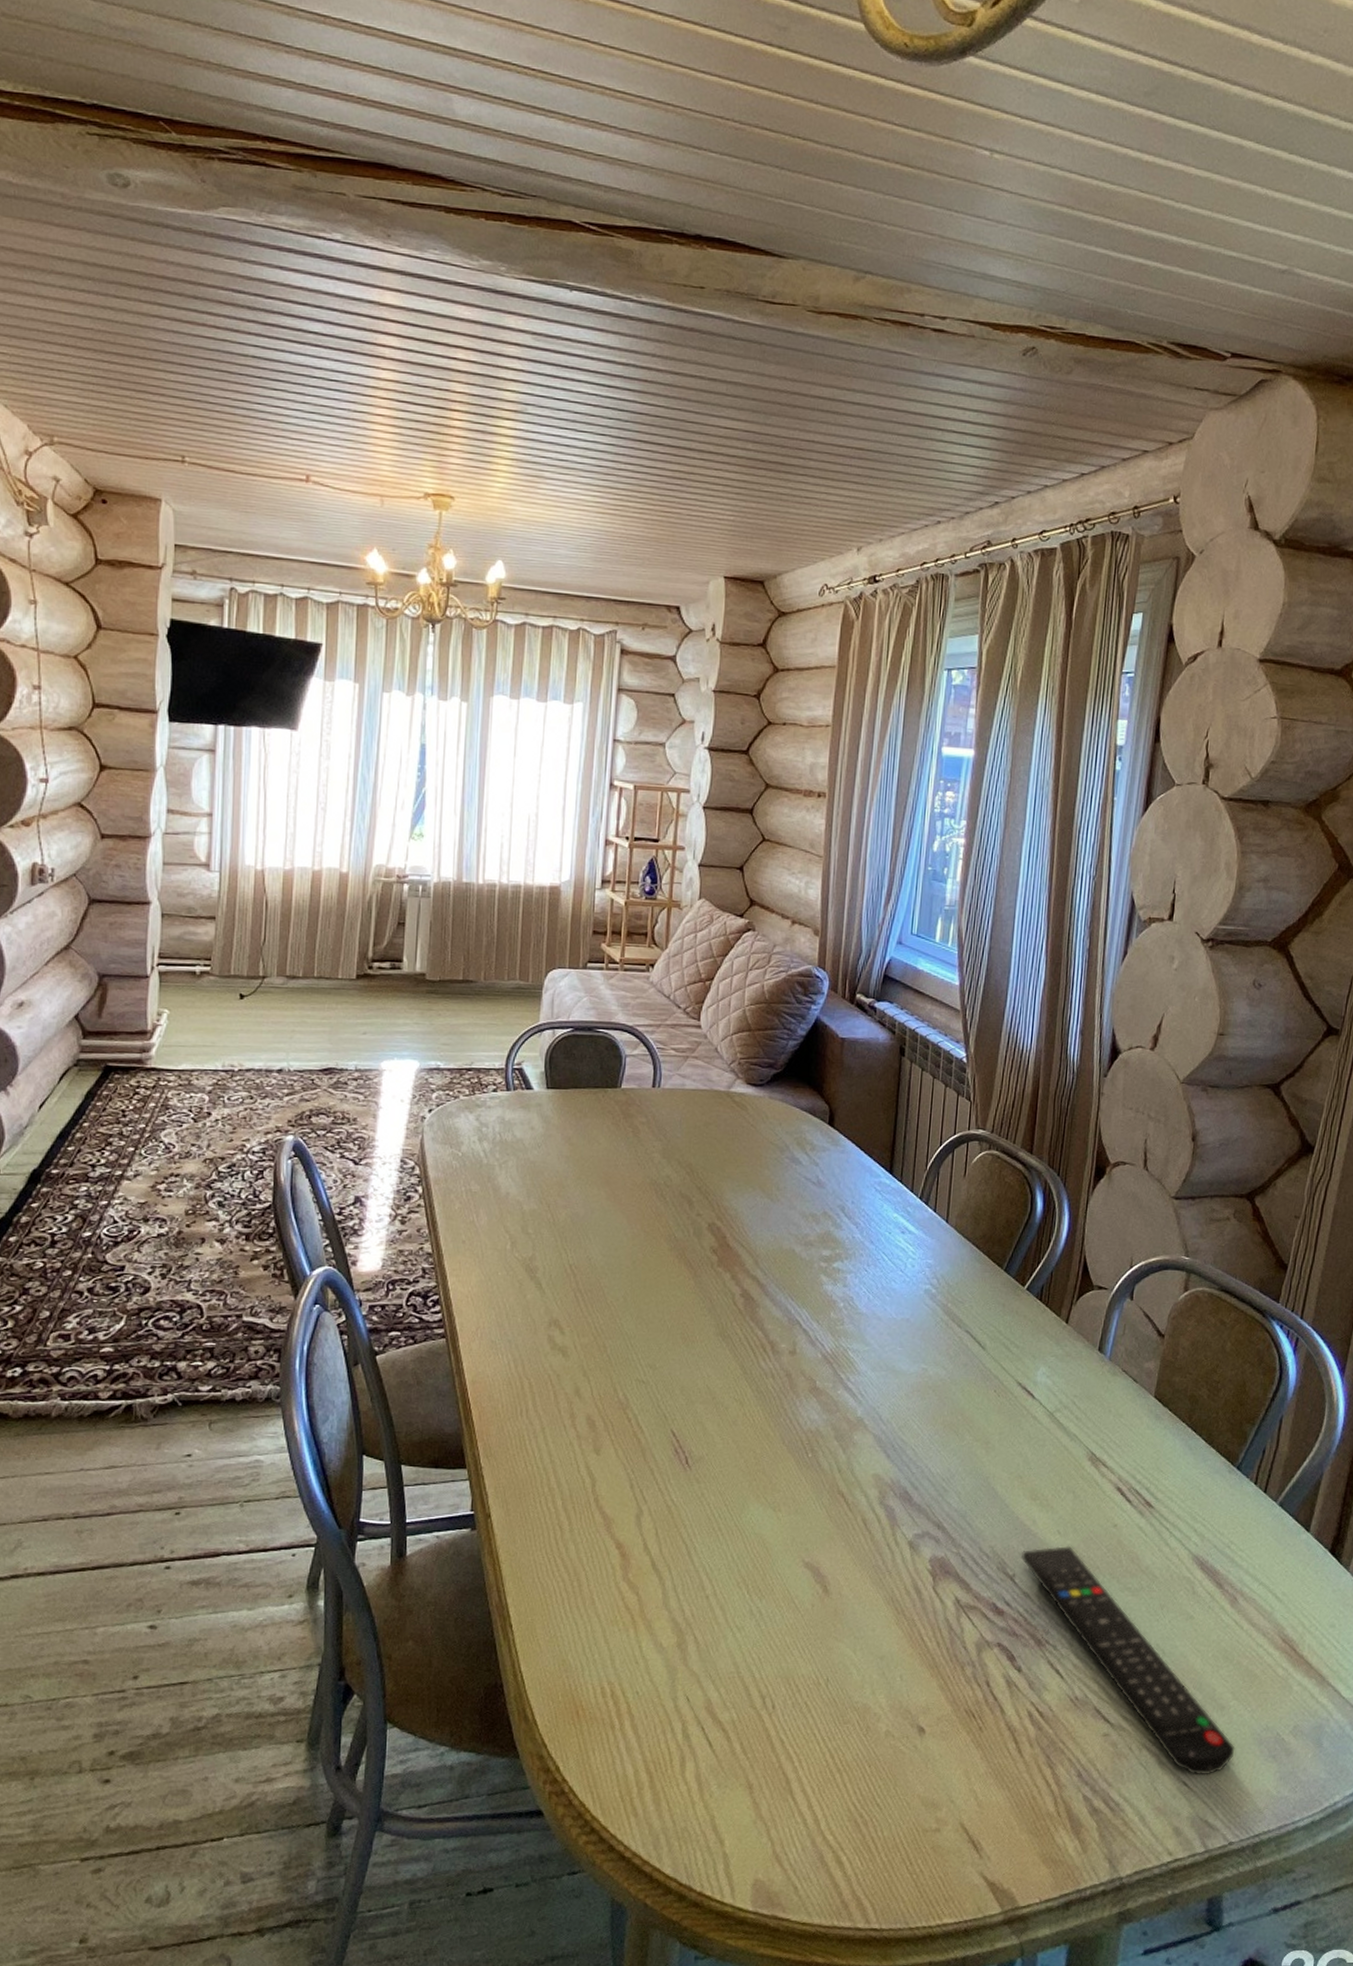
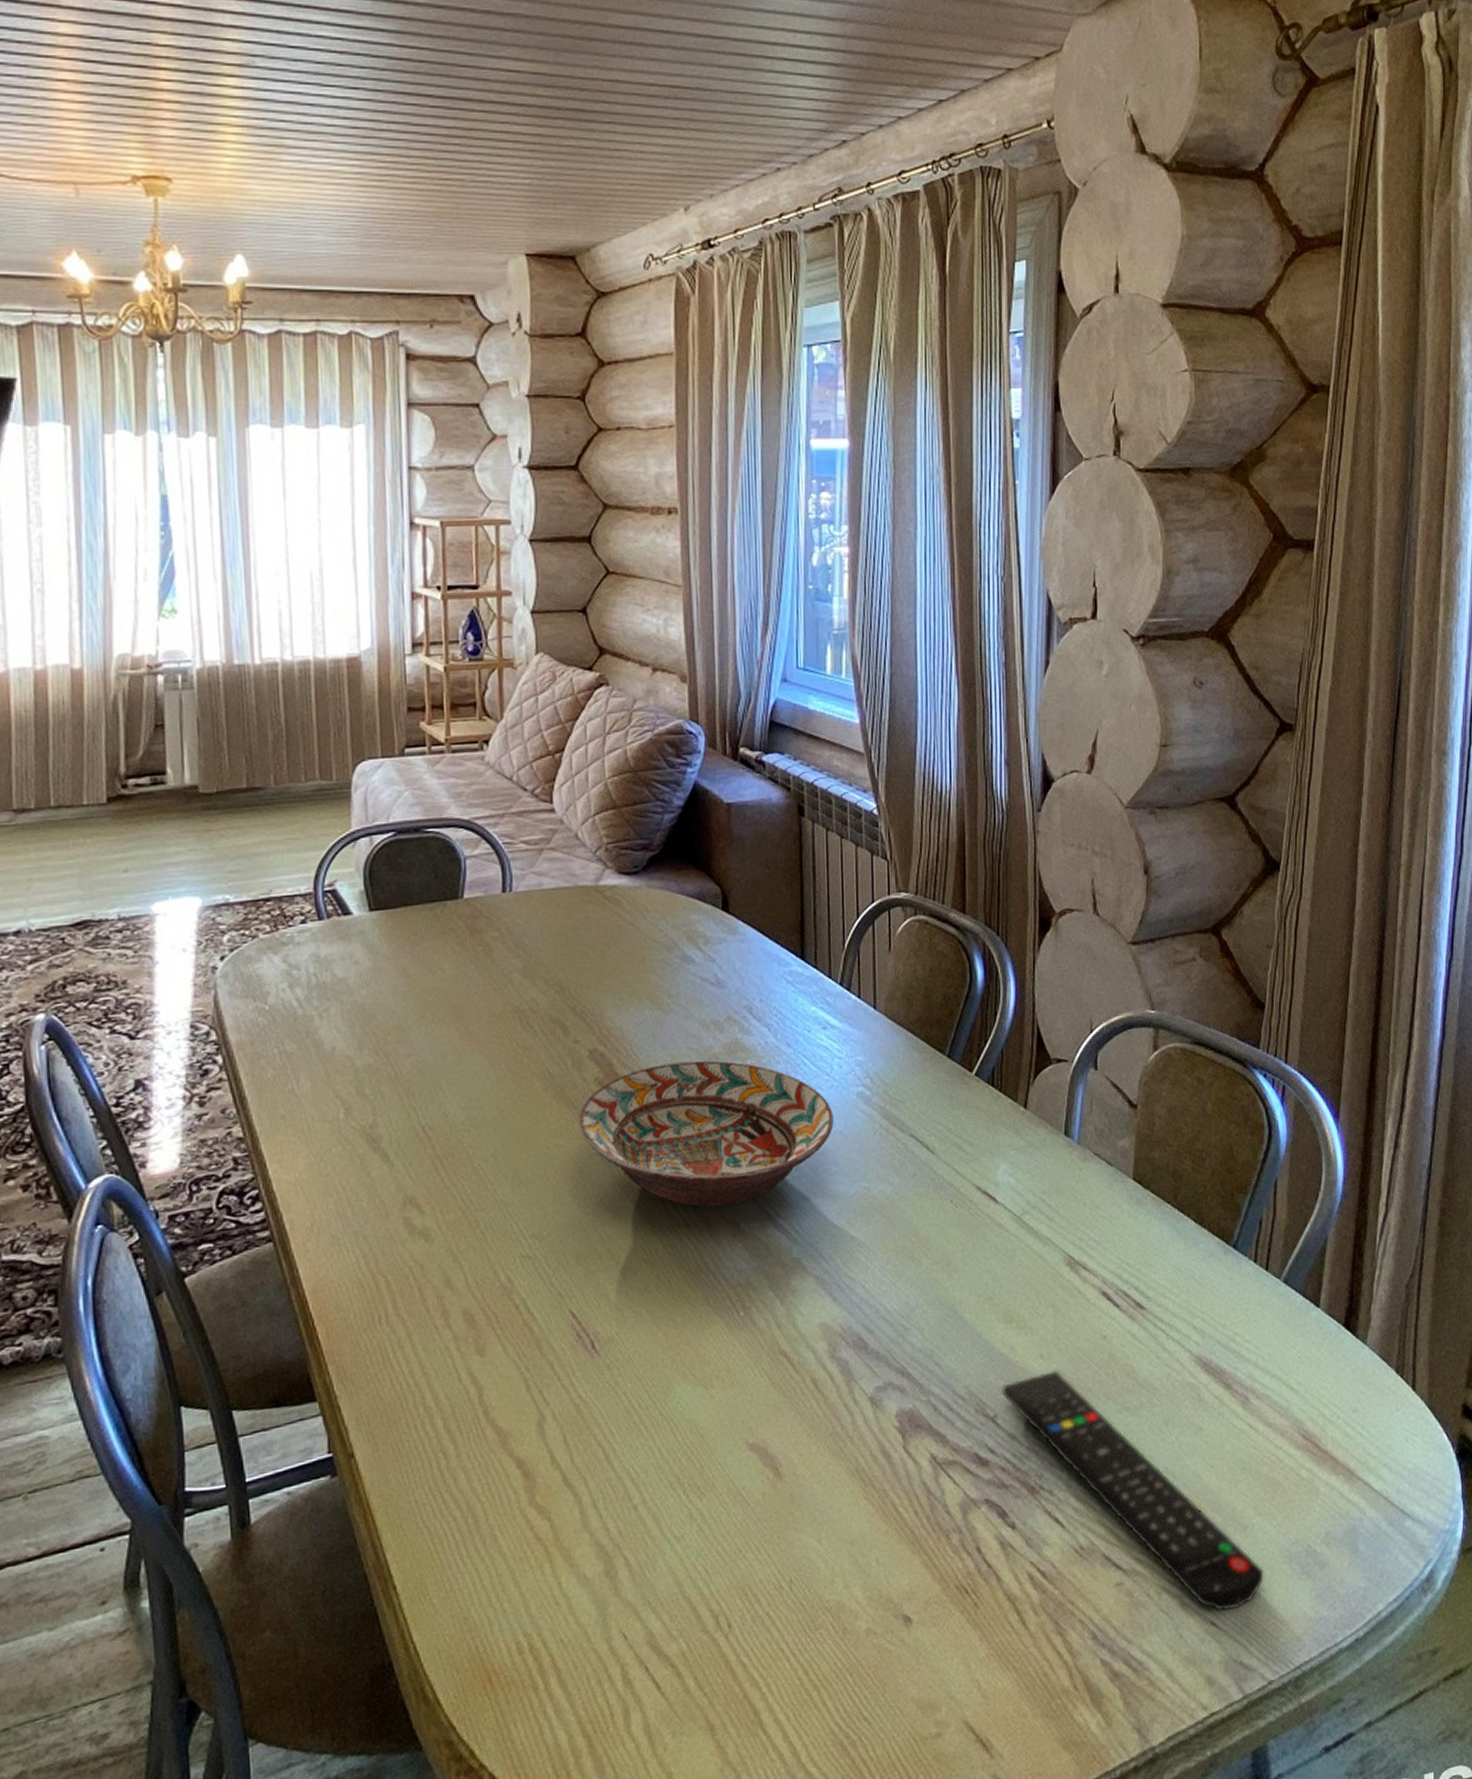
decorative bowl: none [695,1243,903,1365] -> present [580,1060,834,1207]

